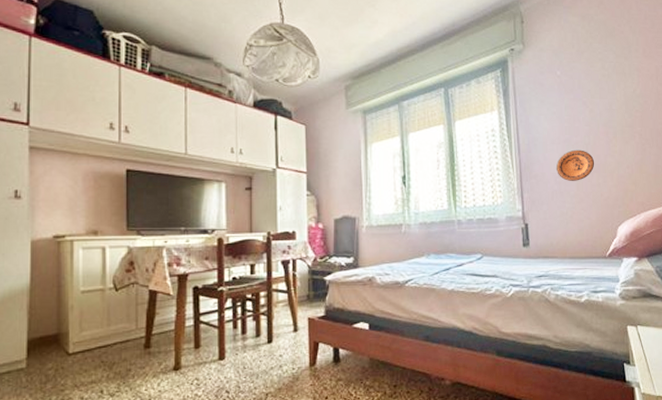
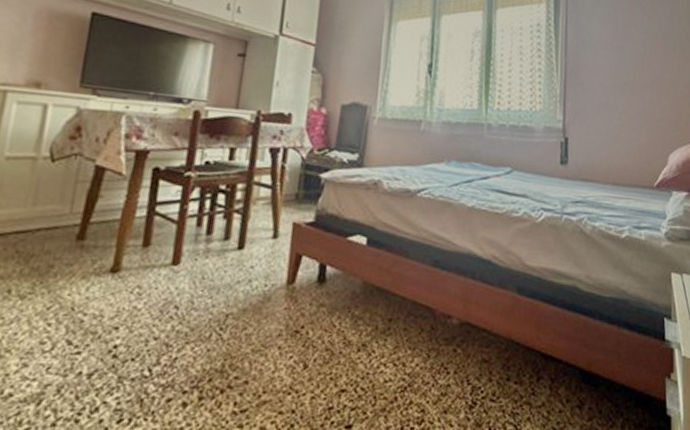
decorative plate: present [555,149,595,181] -> none [605,59,649,96]

